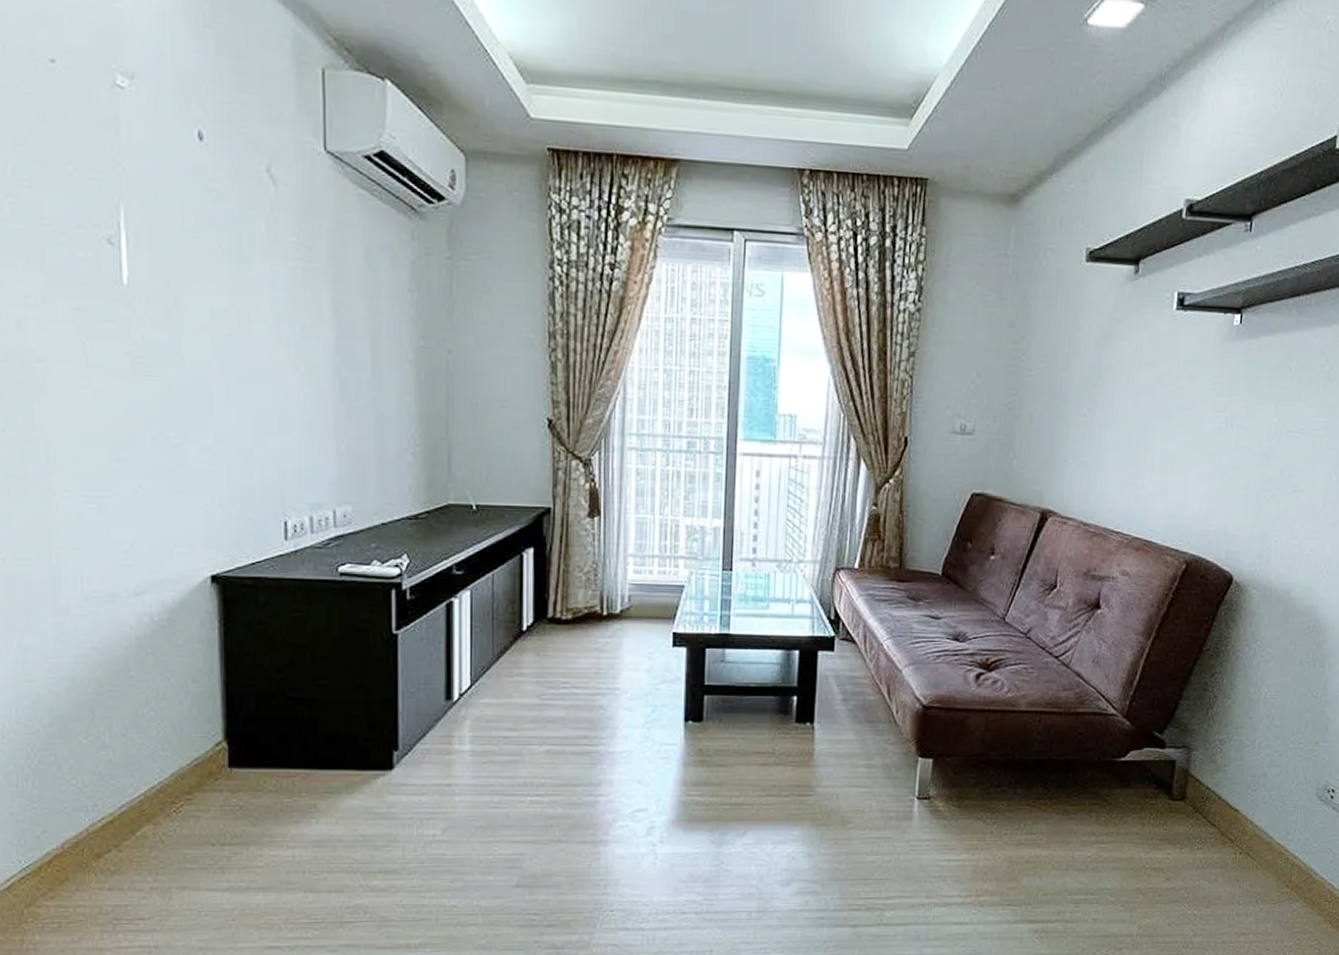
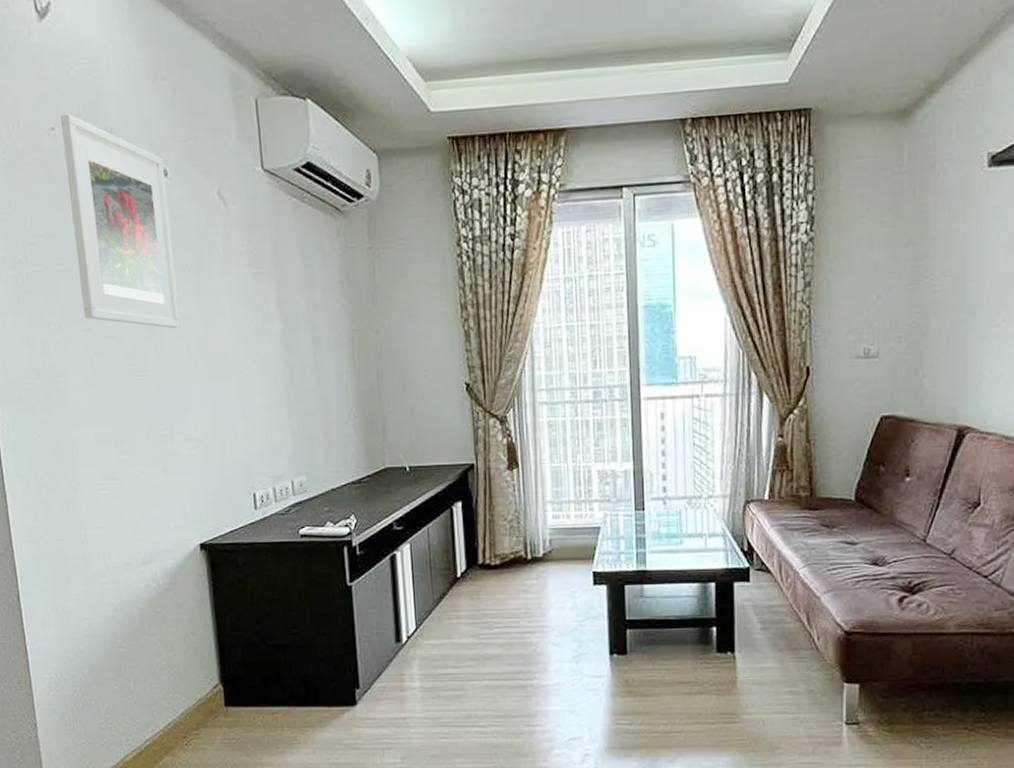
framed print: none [65,45,206,321] -> present [61,113,180,329]

